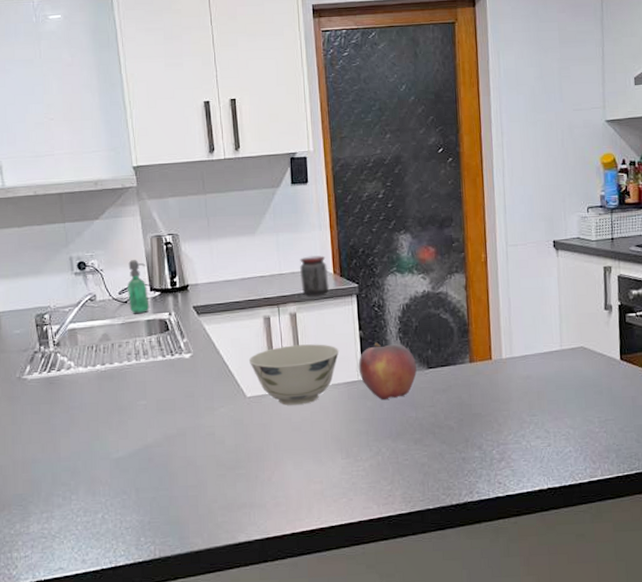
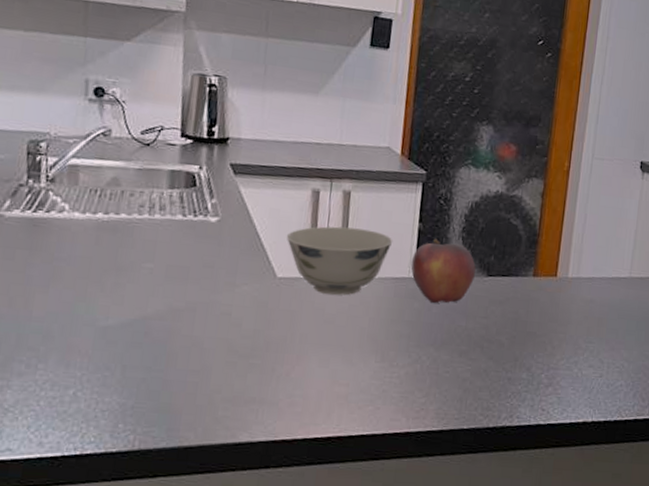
soap dispenser: present [126,259,150,314] -> none [151,96,181,162]
jar: present [299,255,329,297] -> none [362,129,396,178]

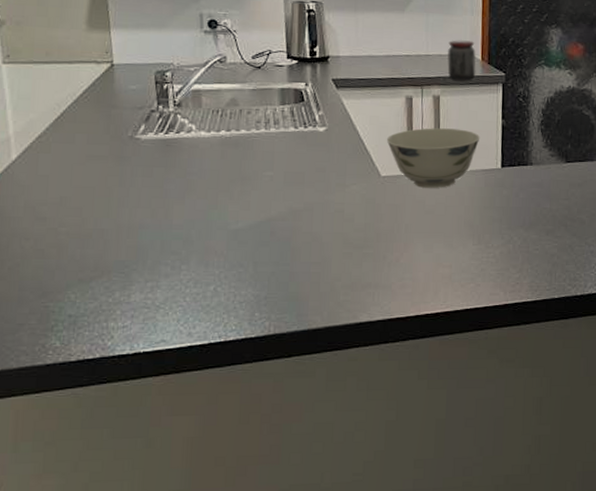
jar: none [362,129,396,178] -> present [446,39,477,82]
fruit: present [410,239,476,303] -> none [497,133,555,189]

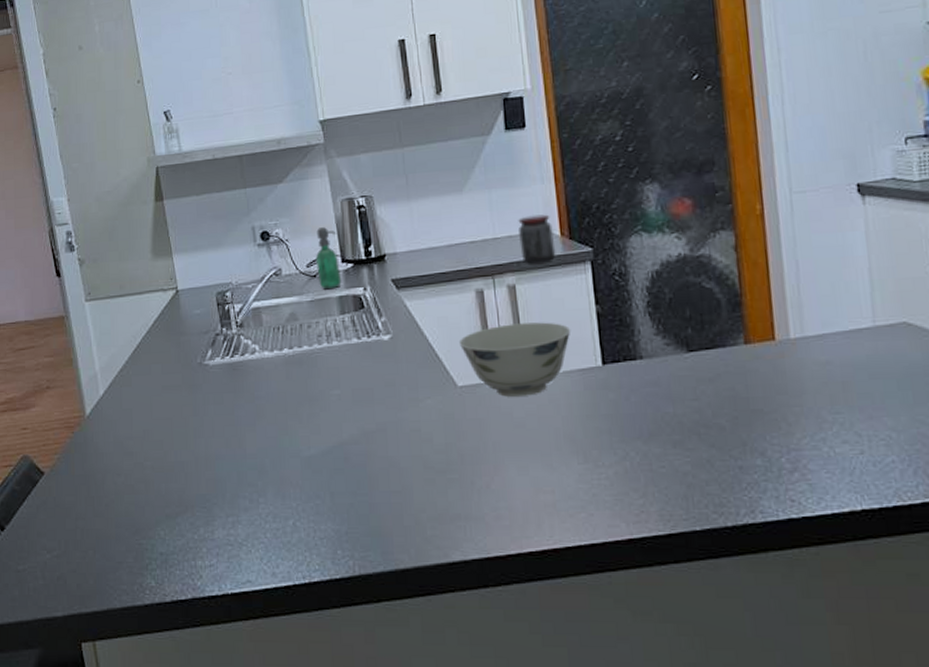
soap dispenser: none [261,23,285,81] -> present [315,226,342,290]

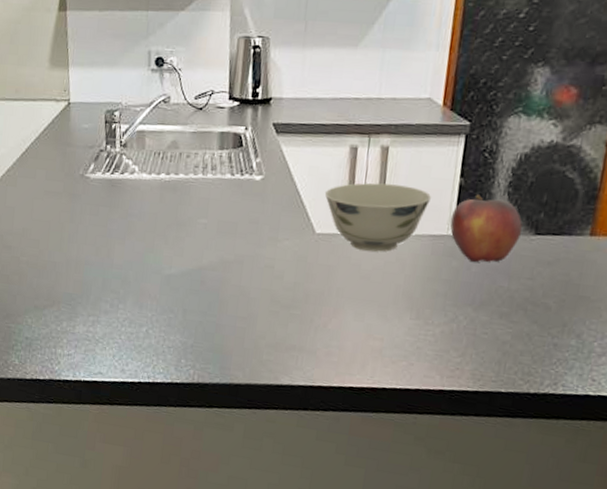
soap dispenser: present [315,226,342,290] -> none [204,60,229,124]
jar: present [518,214,556,265] -> none [401,80,438,131]
fruit: none [595,319,673,391] -> present [449,194,523,262]

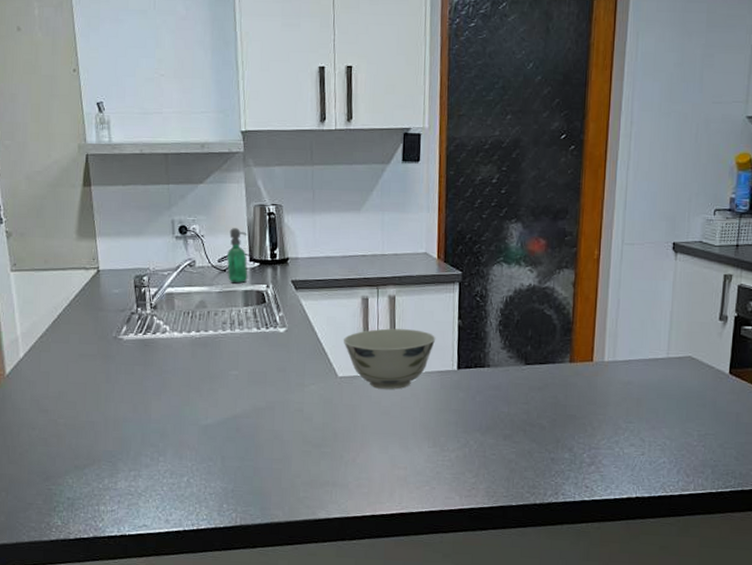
soap dispenser: none [204,60,229,124] -> present [226,227,248,284]
fruit: present [449,194,523,262] -> none [453,333,514,392]

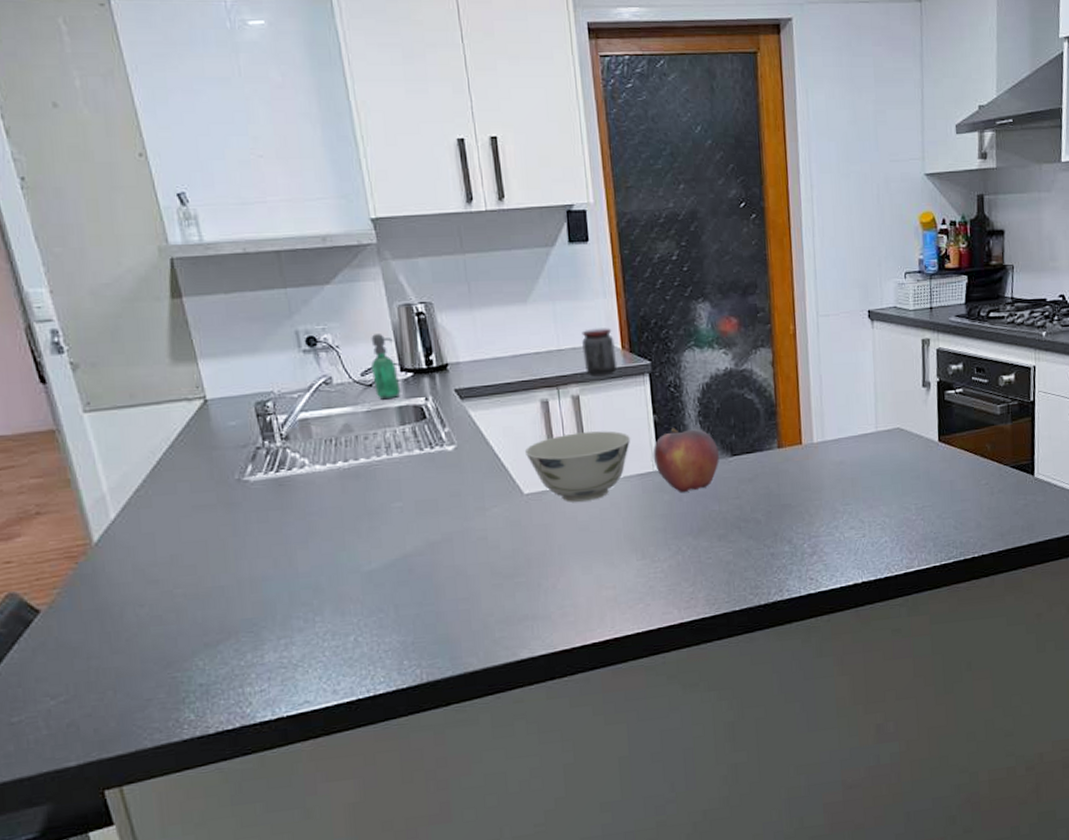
jar: none [402,238,433,281] -> present [581,328,618,377]
fruit: none [453,333,514,392] -> present [653,428,719,492]

